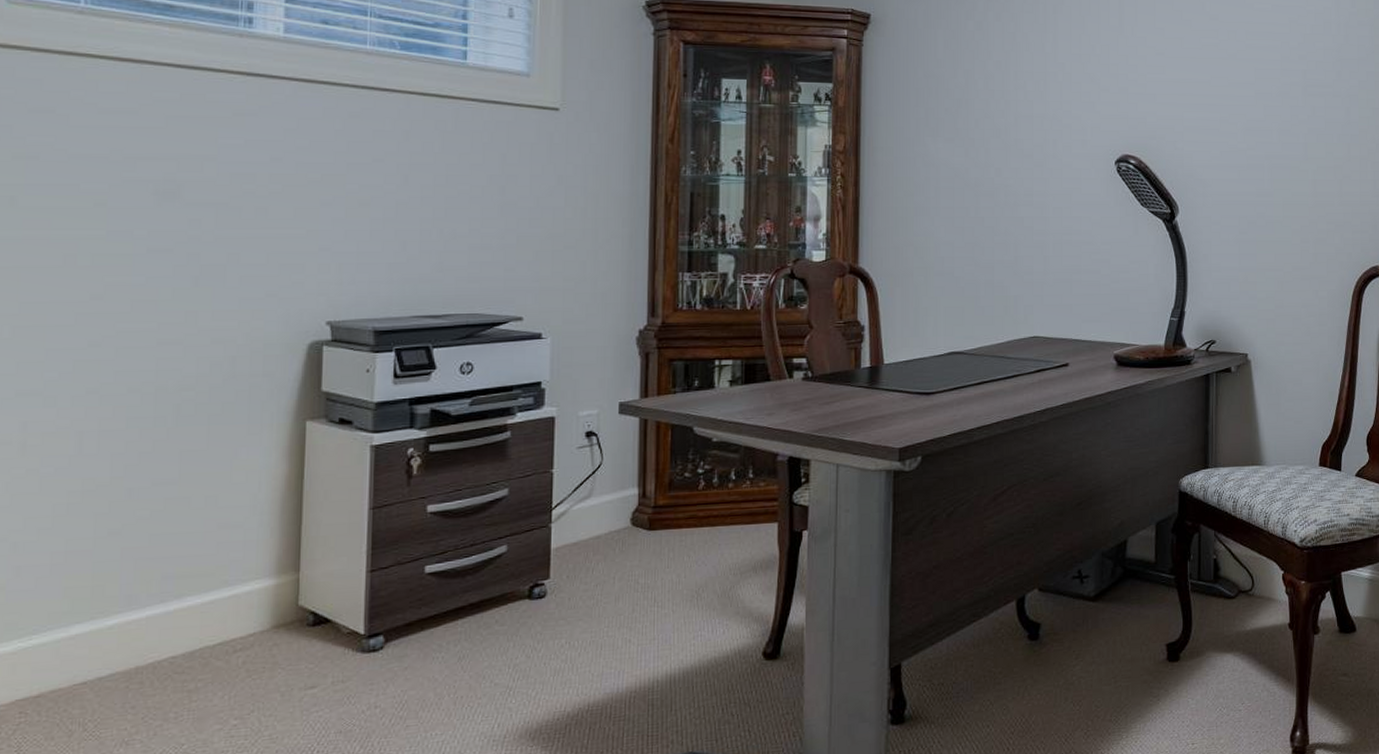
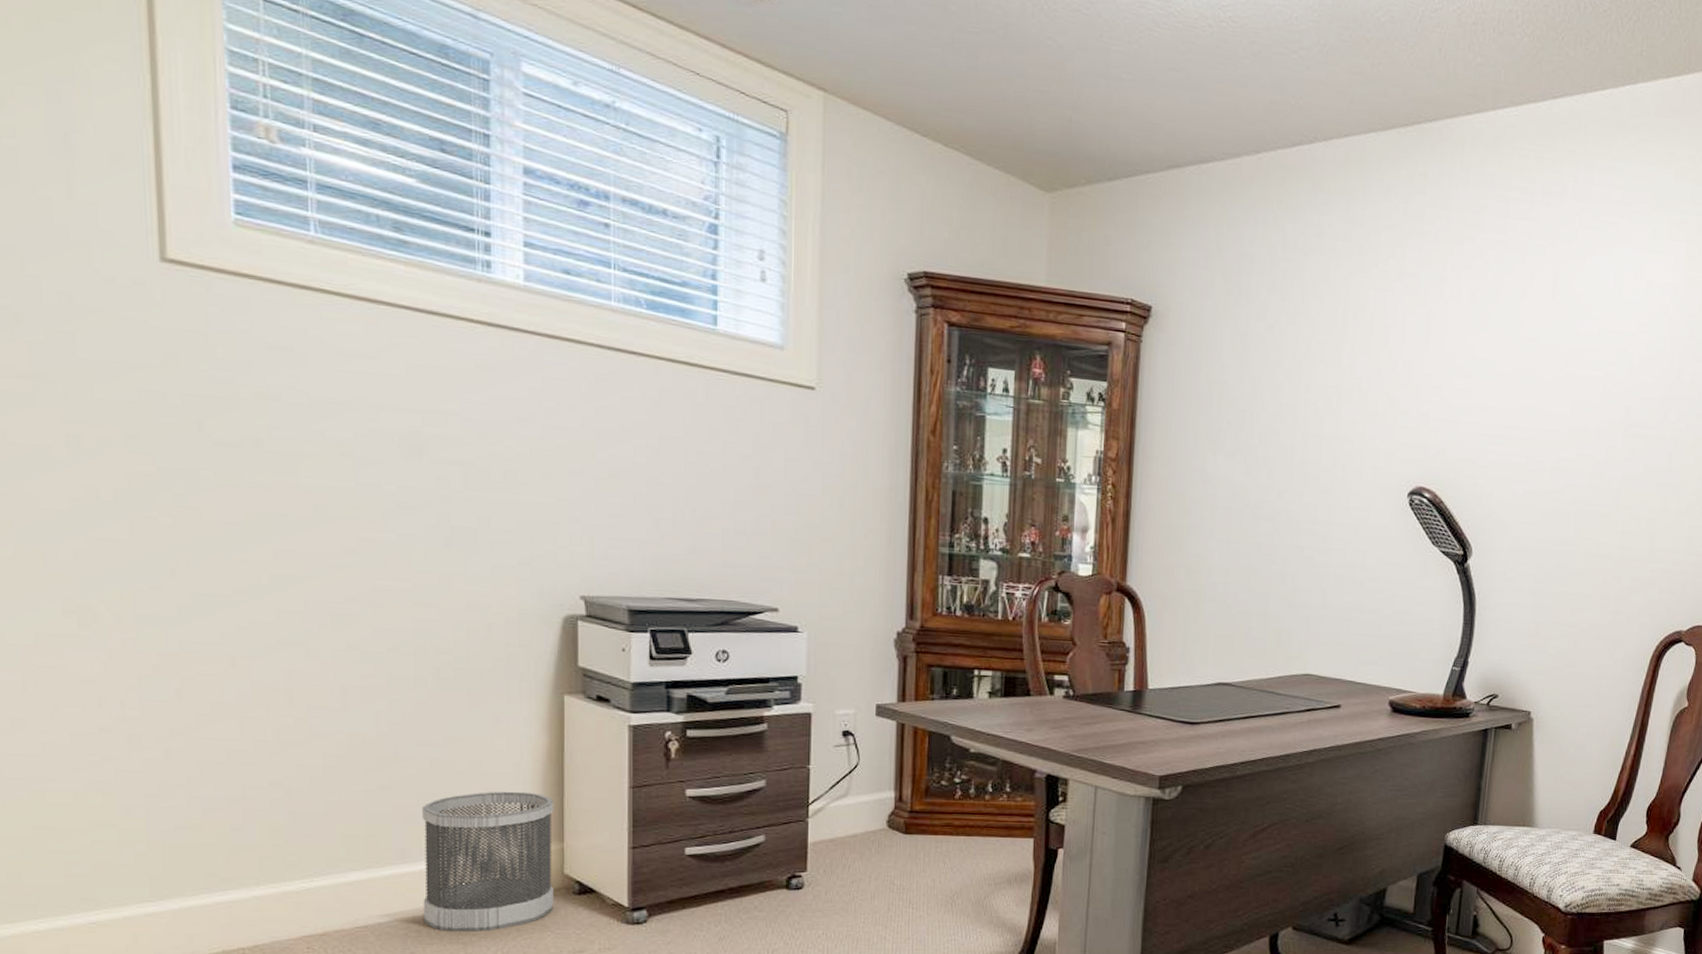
wastebasket: none [147,523,291,681] -> present [422,791,554,933]

